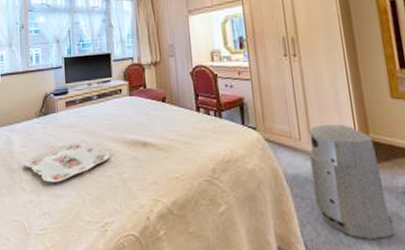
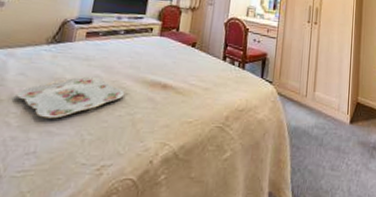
air purifier: present [309,124,395,239] -> none [308,85,362,186]

